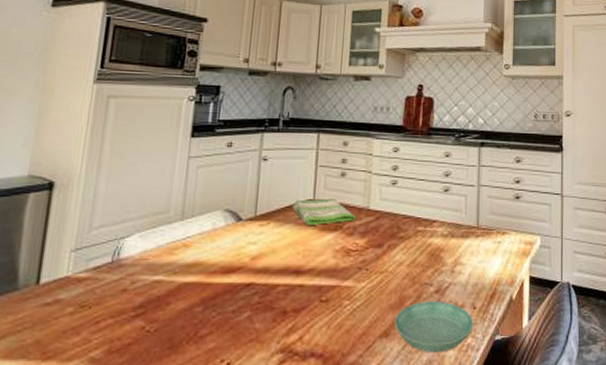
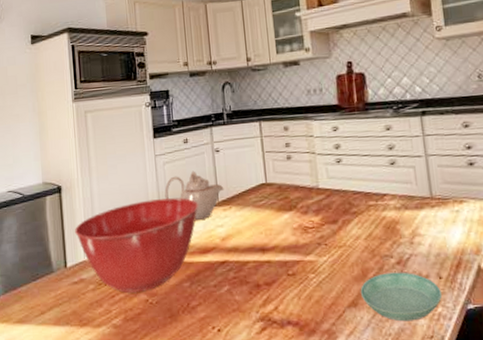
mixing bowl: none [61,208,231,318] -> present [75,198,198,293]
teapot: none [191,178,265,236] -> present [164,171,224,221]
dish towel: present [293,198,356,225] -> none [248,180,308,207]

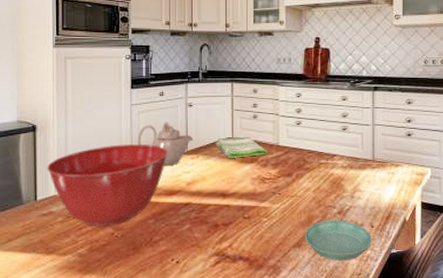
dish towel: none [248,180,308,207] -> present [216,136,268,158]

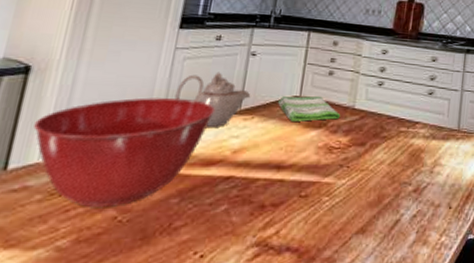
saucer: present [304,220,371,261] -> none [371,200,448,250]

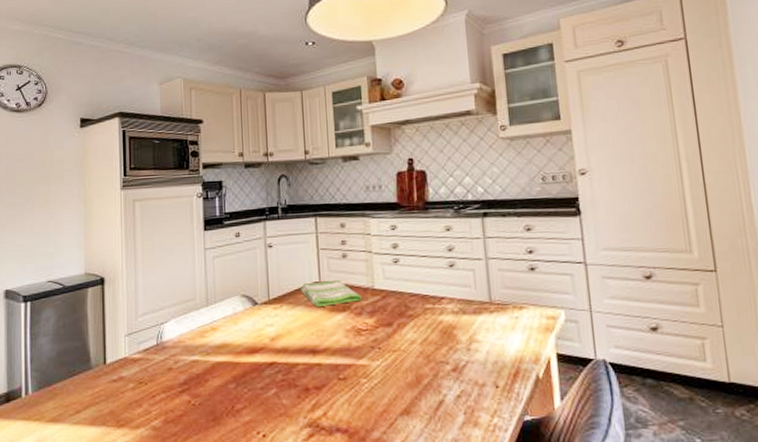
mixing bowl: present [33,97,215,207] -> none [116,294,248,393]
teapot: present [174,72,251,129] -> none [213,266,276,319]

